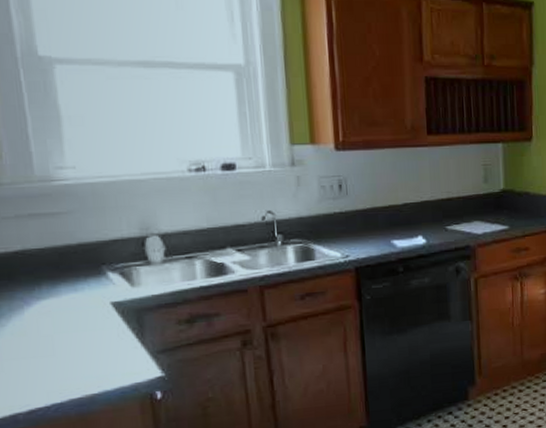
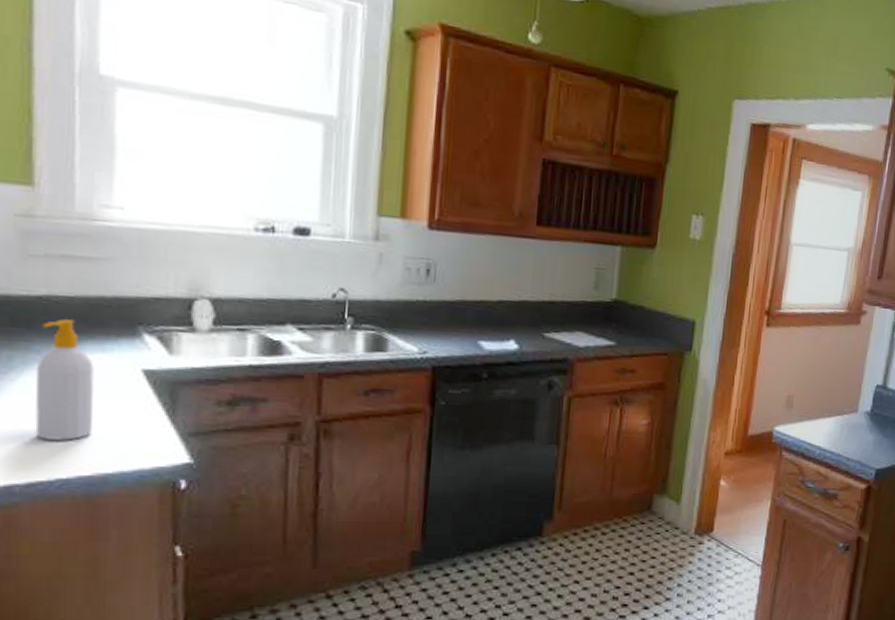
soap bottle: none [21,268,77,373] -> present [35,319,94,441]

